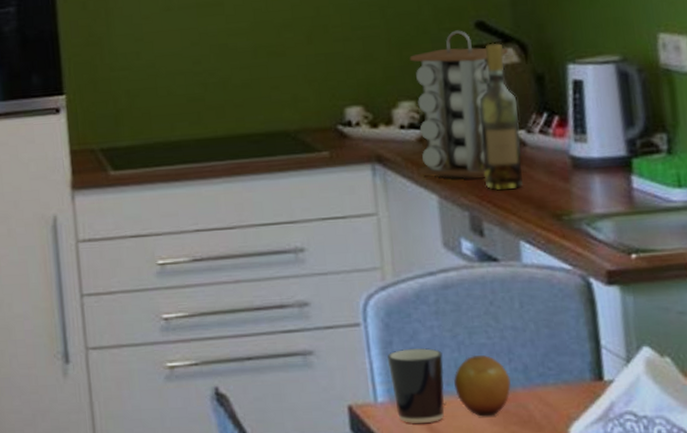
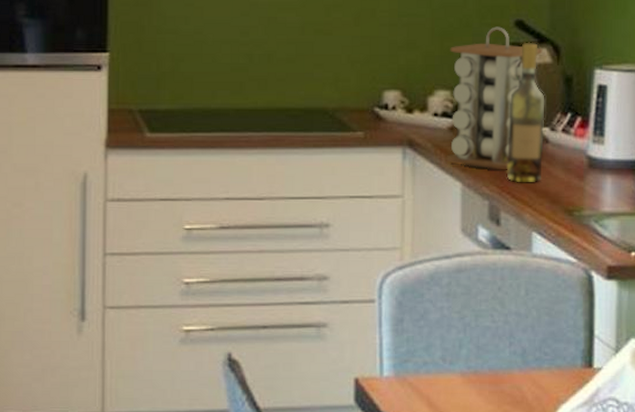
mug: present [388,348,445,423] -> none [397,327,449,398]
fruit: present [454,355,512,417] -> none [456,338,510,395]

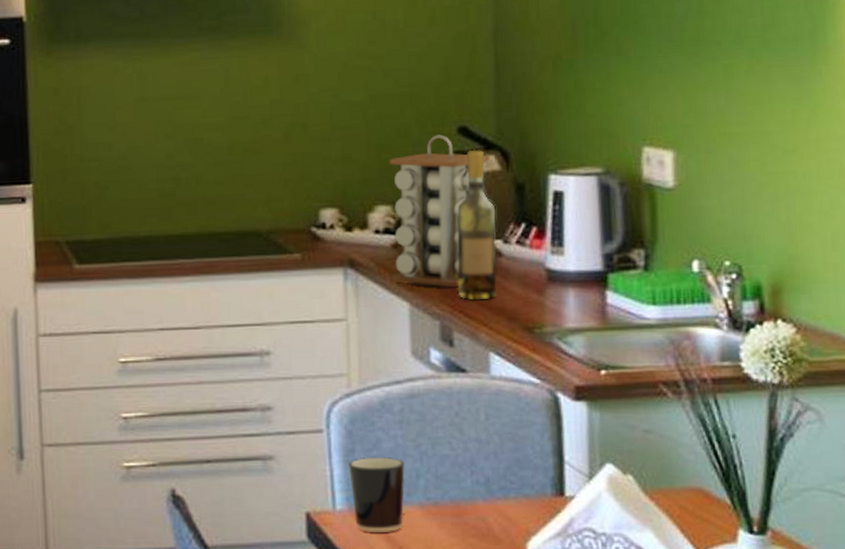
mug: none [397,327,449,398] -> present [349,457,405,532]

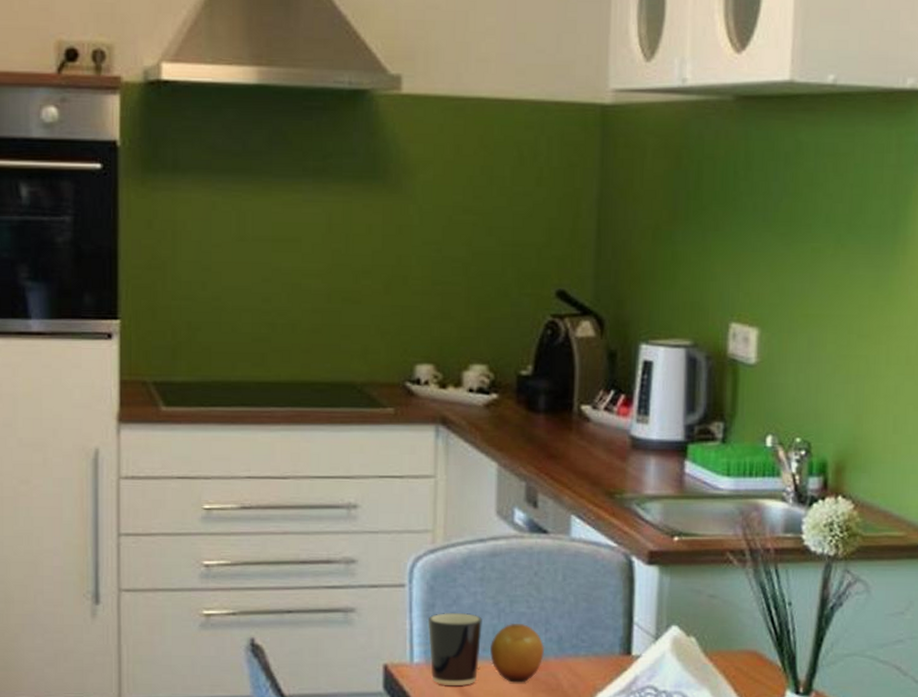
spice rack: present [388,134,491,287] -> none [481,297,586,449]
fruit: none [414,467,473,528] -> present [489,624,545,683]
bottle: present [457,149,497,300] -> none [545,314,587,463]

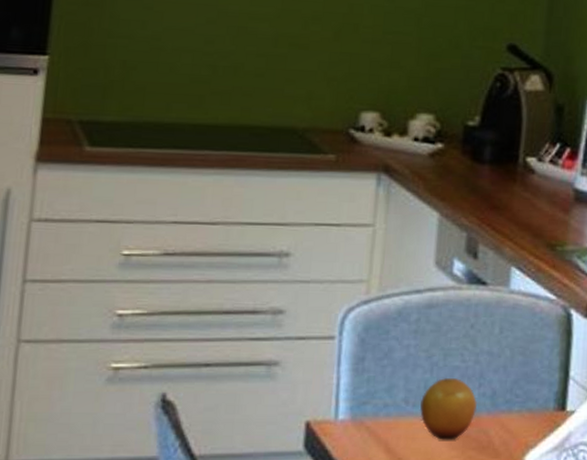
mug: present [428,613,482,686] -> none [355,367,414,444]

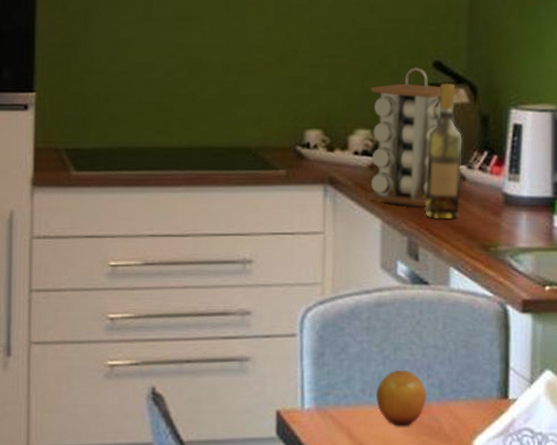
spice rack: none [423,50,535,200] -> present [366,67,461,206]
bottle: none [488,67,534,214] -> present [425,82,463,219]

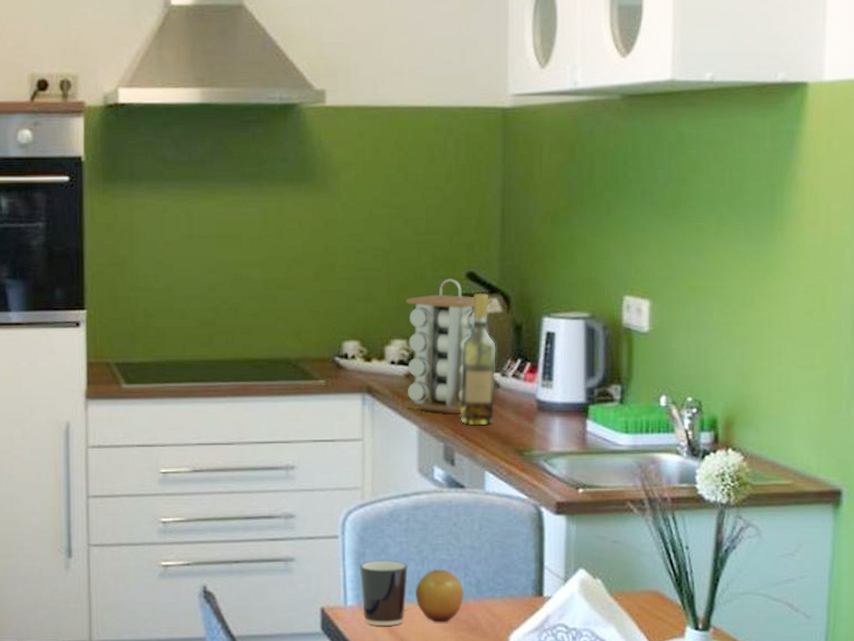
mug: none [318,361,369,430] -> present [360,561,408,626]

